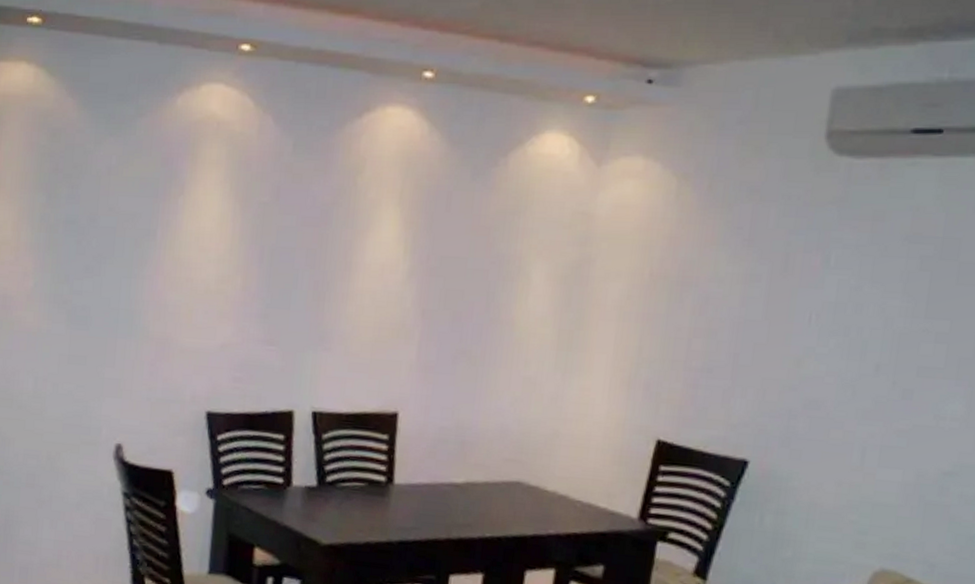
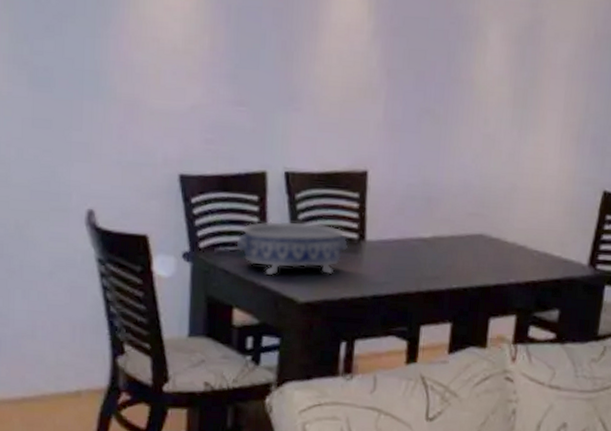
decorative bowl: none [260,461,375,518] -> present [236,221,348,276]

